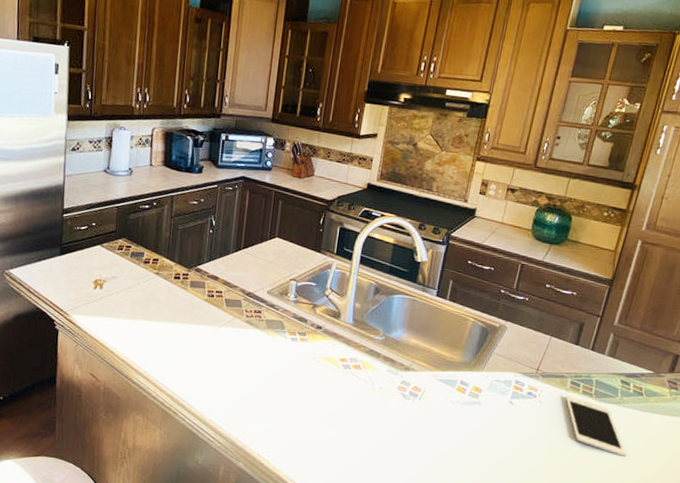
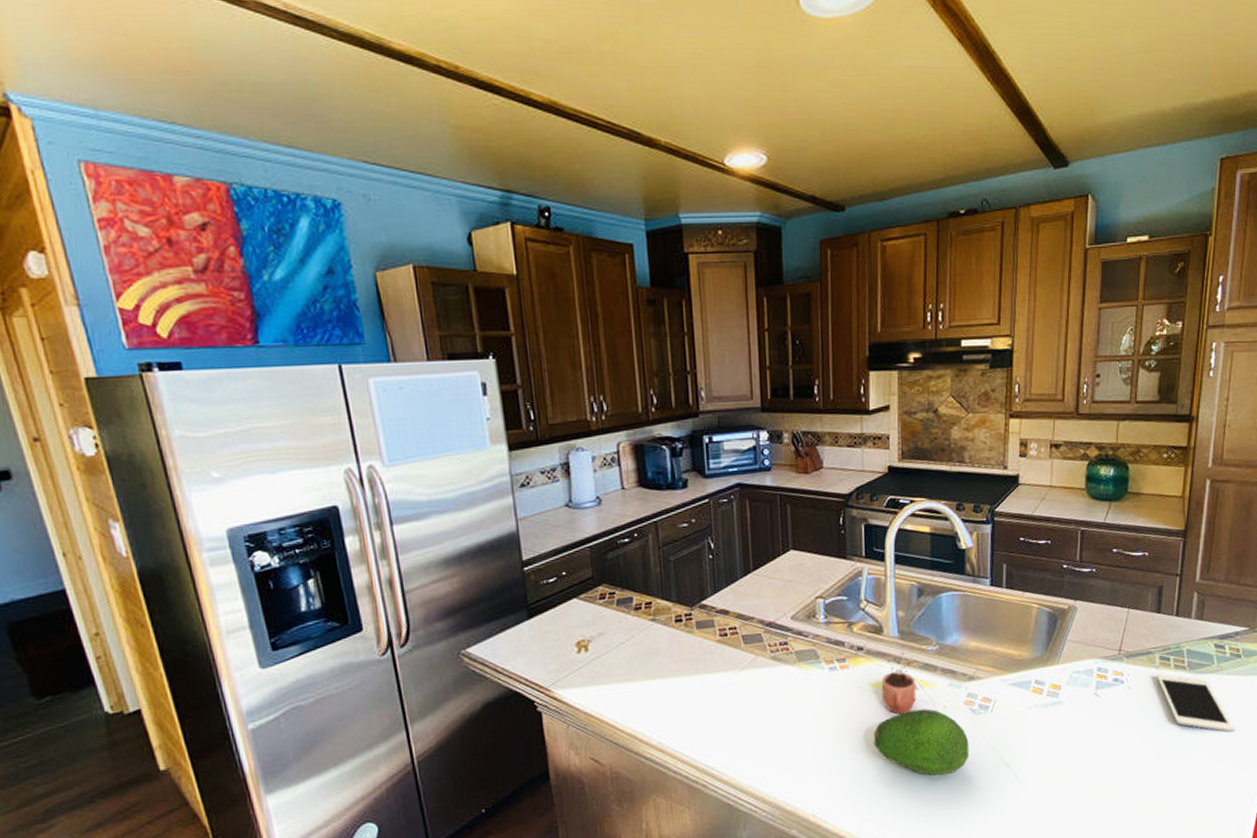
fruit: none [317,385,397,444] -> present [873,709,970,776]
cocoa: none [330,334,361,387] -> present [881,652,916,714]

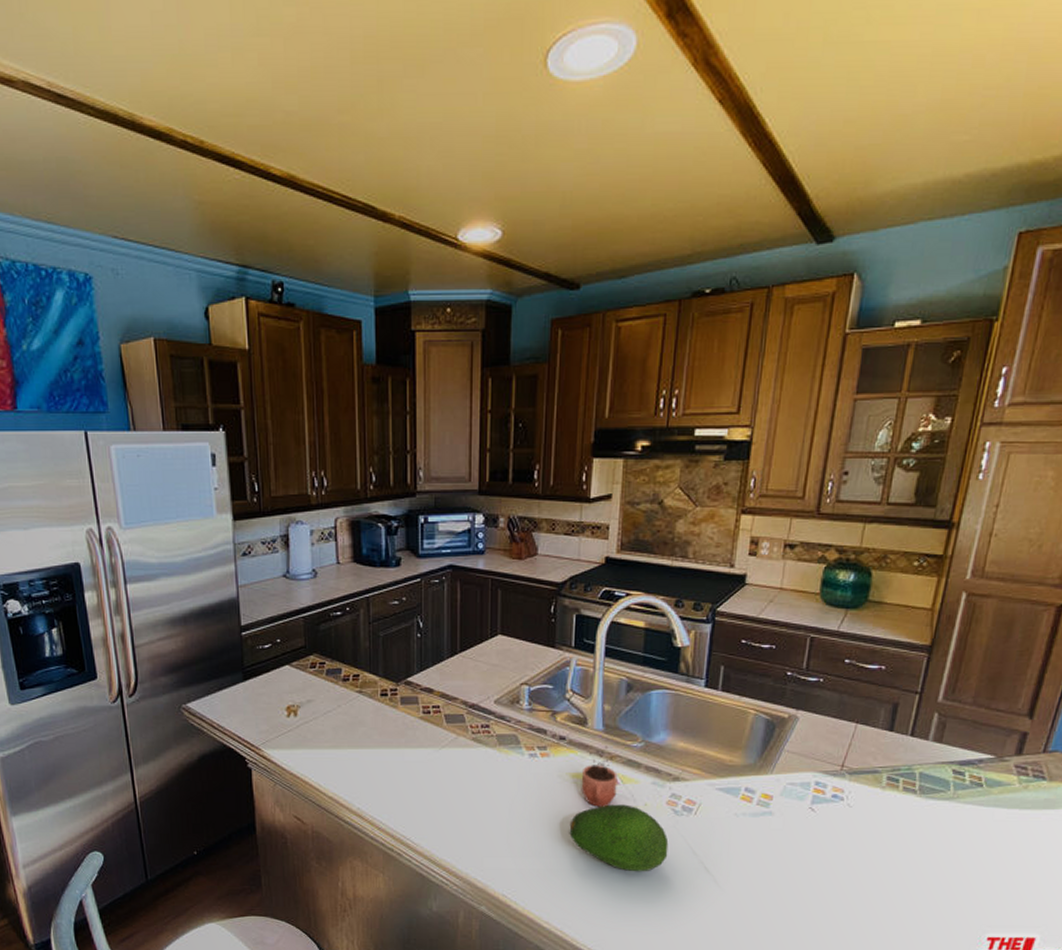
cell phone: present [1156,673,1234,732] -> none [881,794,967,864]

